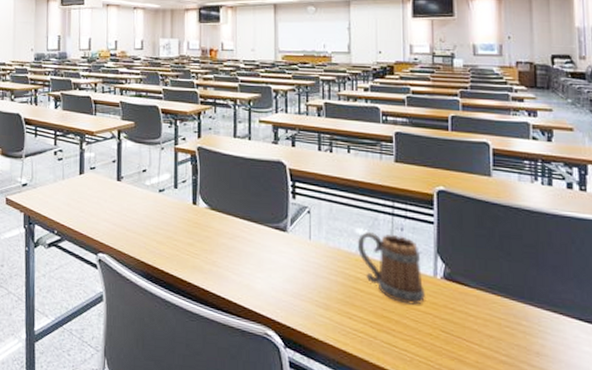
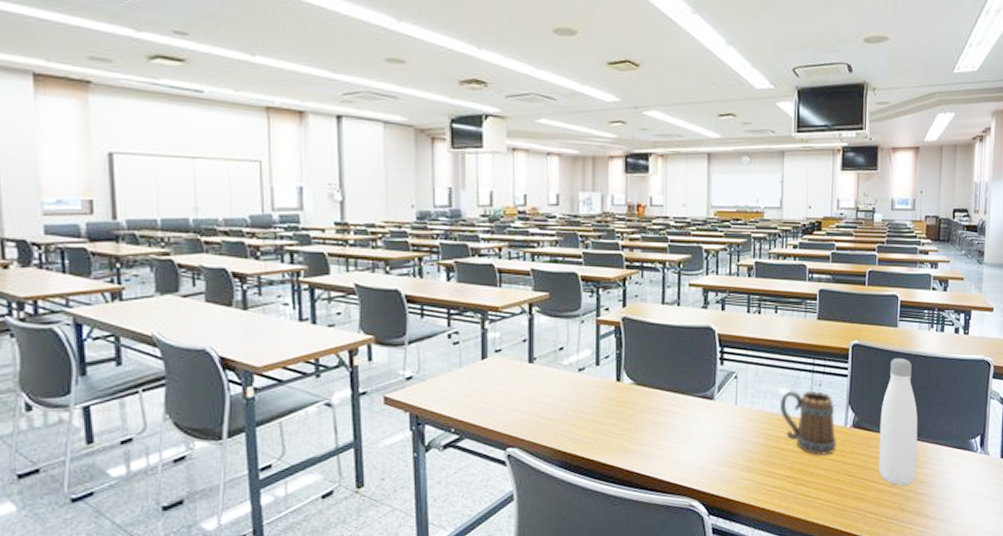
water bottle: none [477,209,530,356] -> present [878,357,918,487]

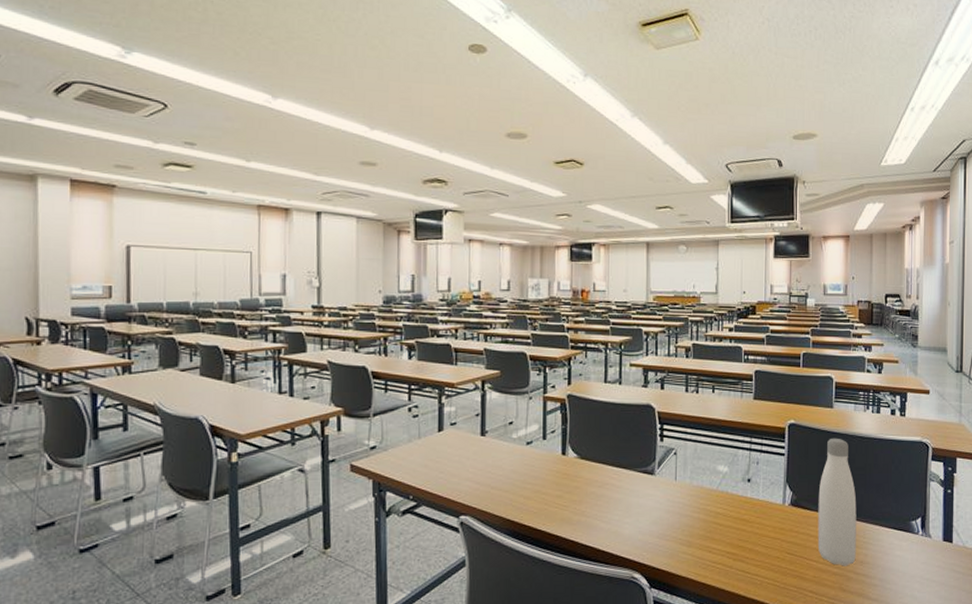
mug: present [779,390,836,455] -> none [718,467,775,532]

